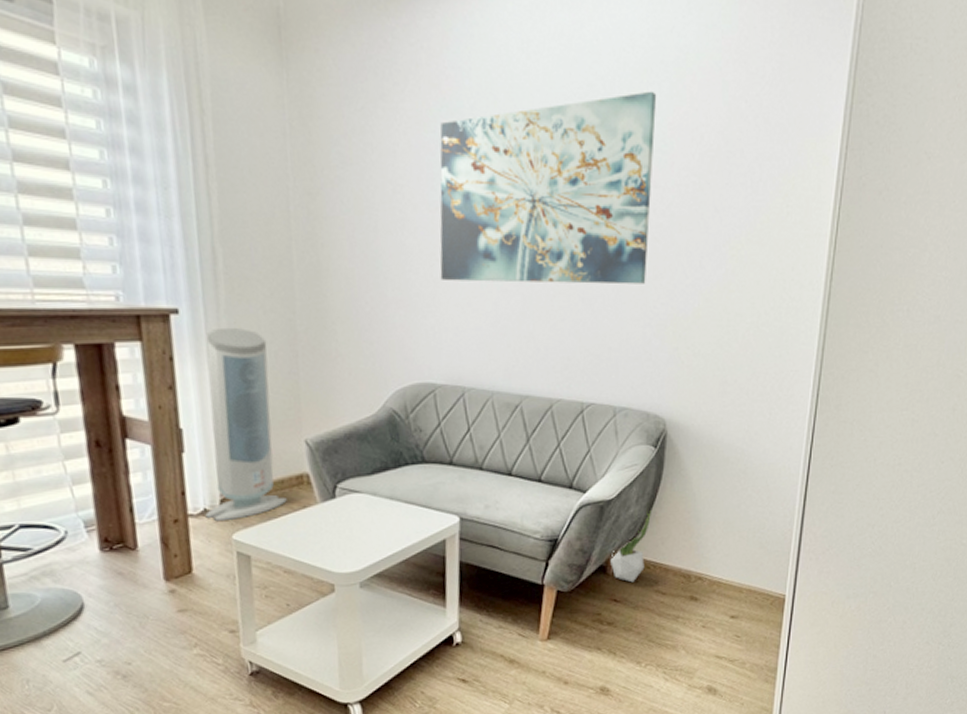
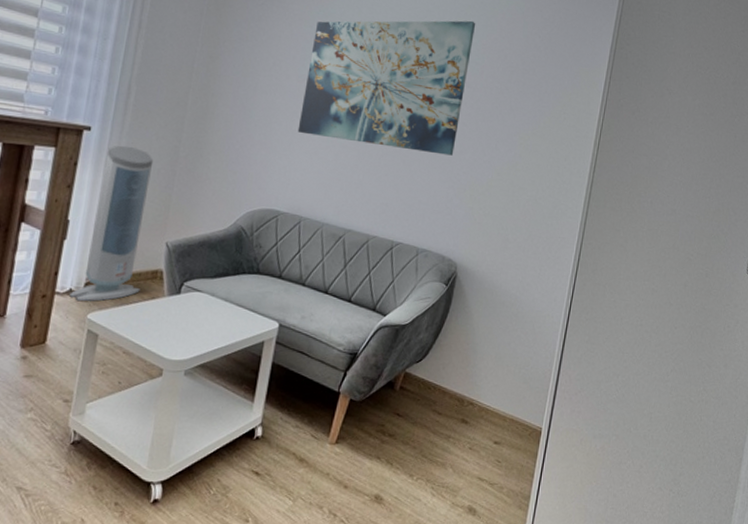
potted plant: present [610,511,651,583] -> none [398,338,437,400]

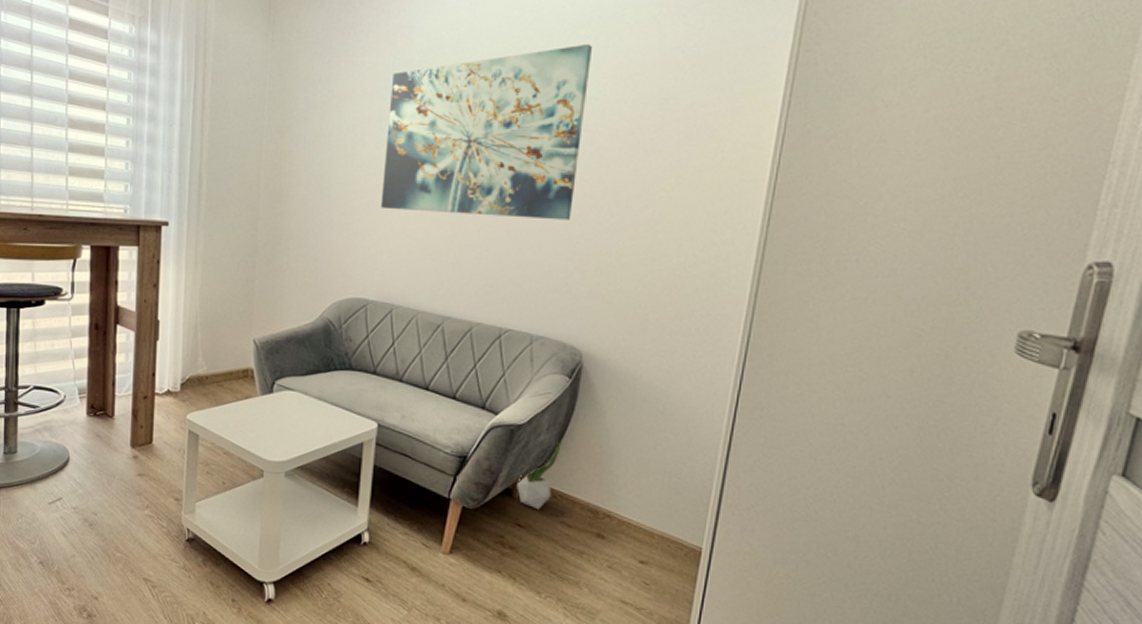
air purifier: present [69,145,154,302] -> none [168,239,233,402]
potted plant: none [398,338,437,400] -> present [517,440,561,510]

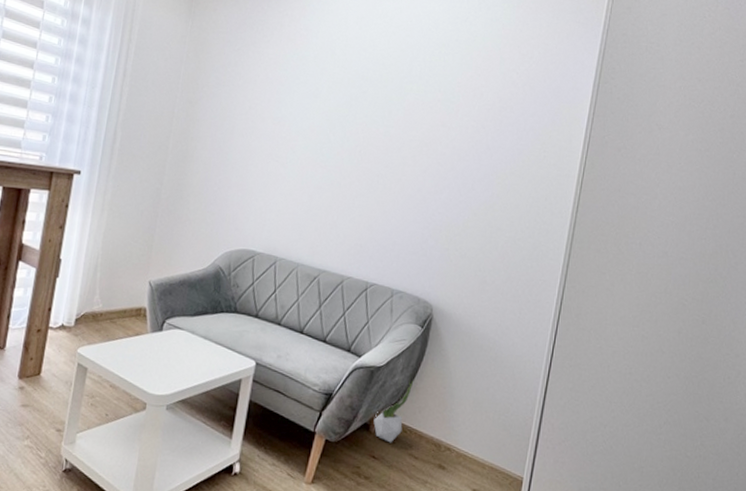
wall art: present [380,43,593,220] -> none [273,59,451,196]

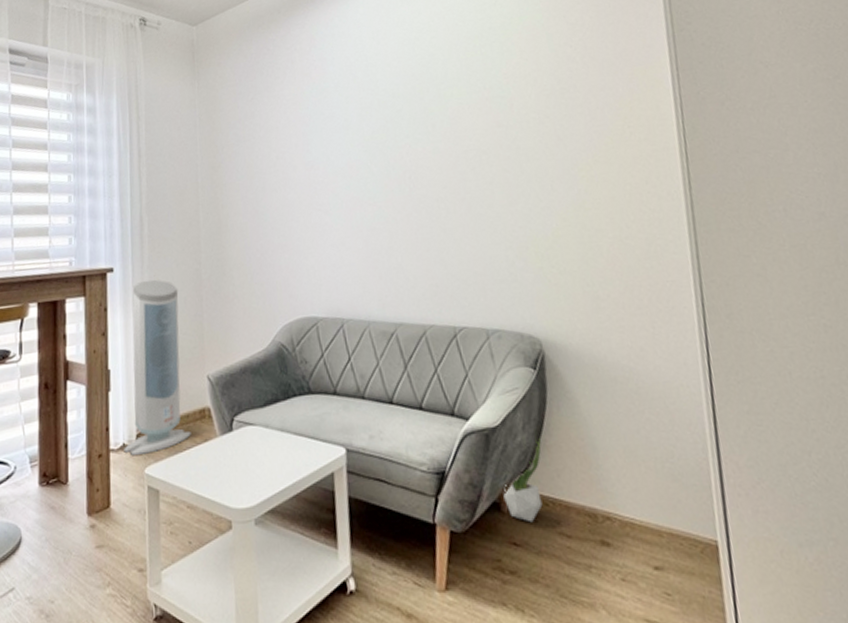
air purifier: none [61,188,138,337] -> present [124,279,191,456]

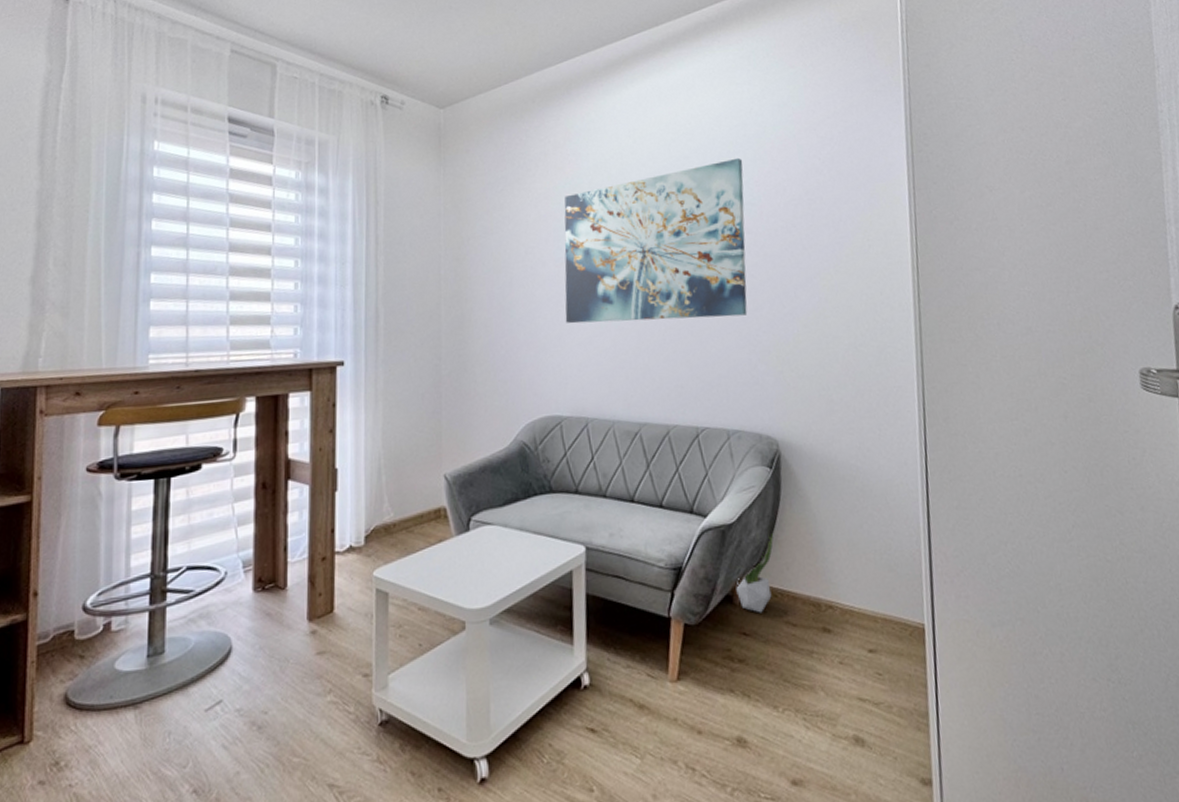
air purifier: present [124,279,191,456] -> none [350,374,425,559]
wall art: none [312,51,502,225] -> present [564,157,748,324]

